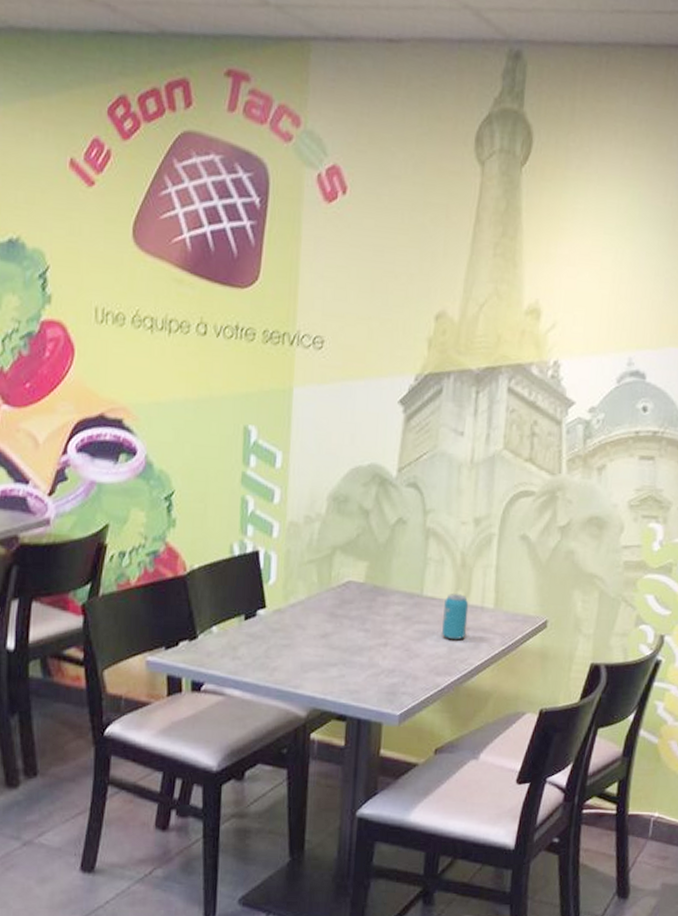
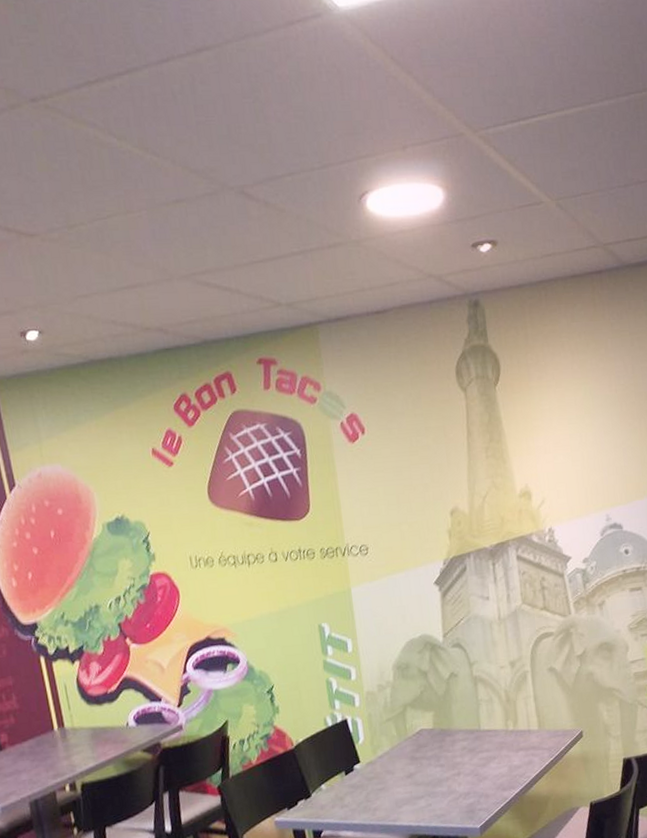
beverage can: present [442,594,469,640] -> none [498,723,520,761]

